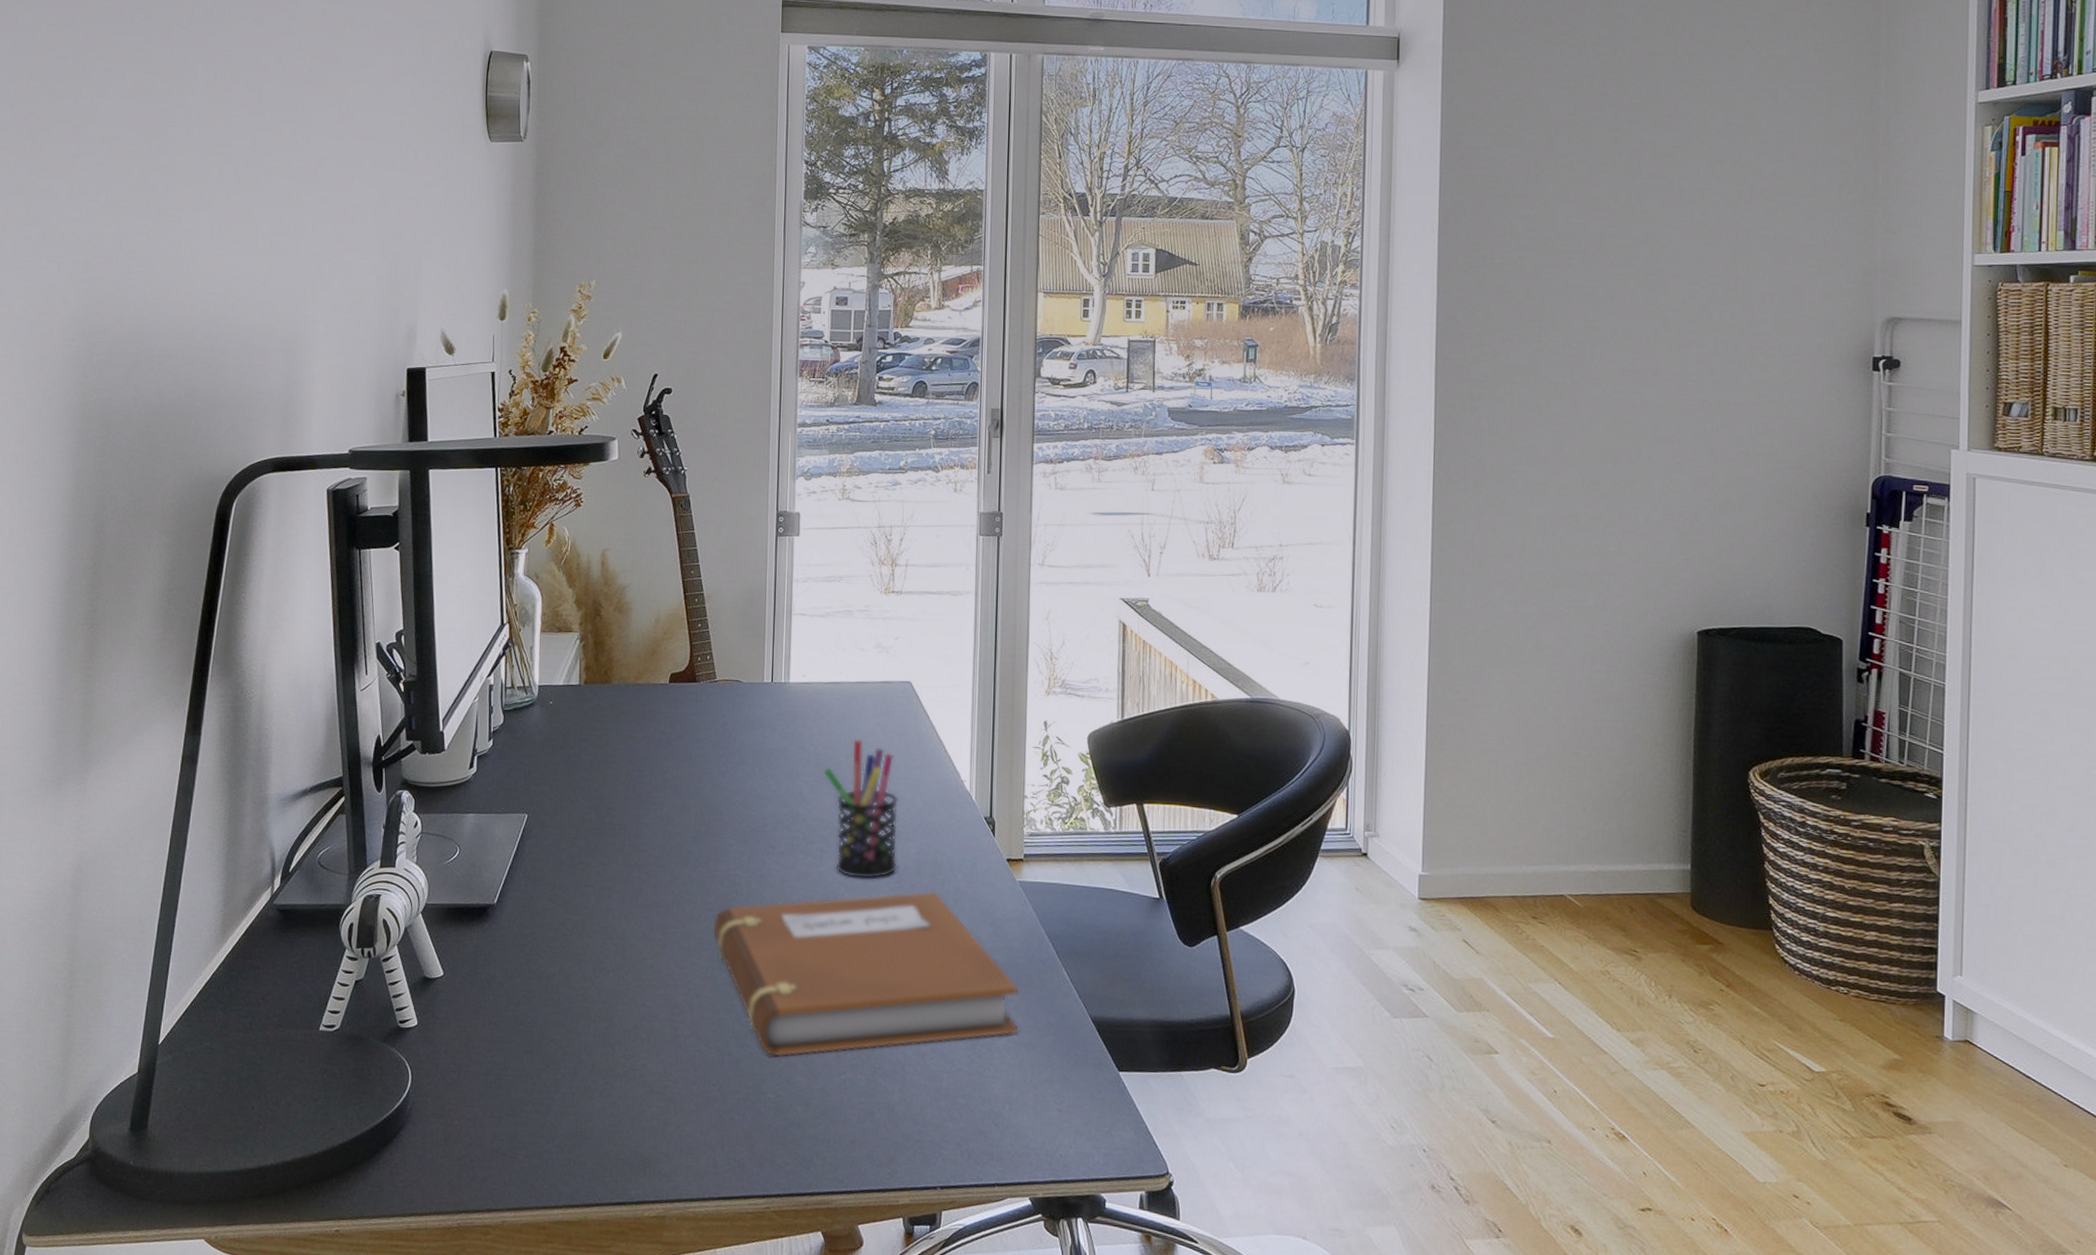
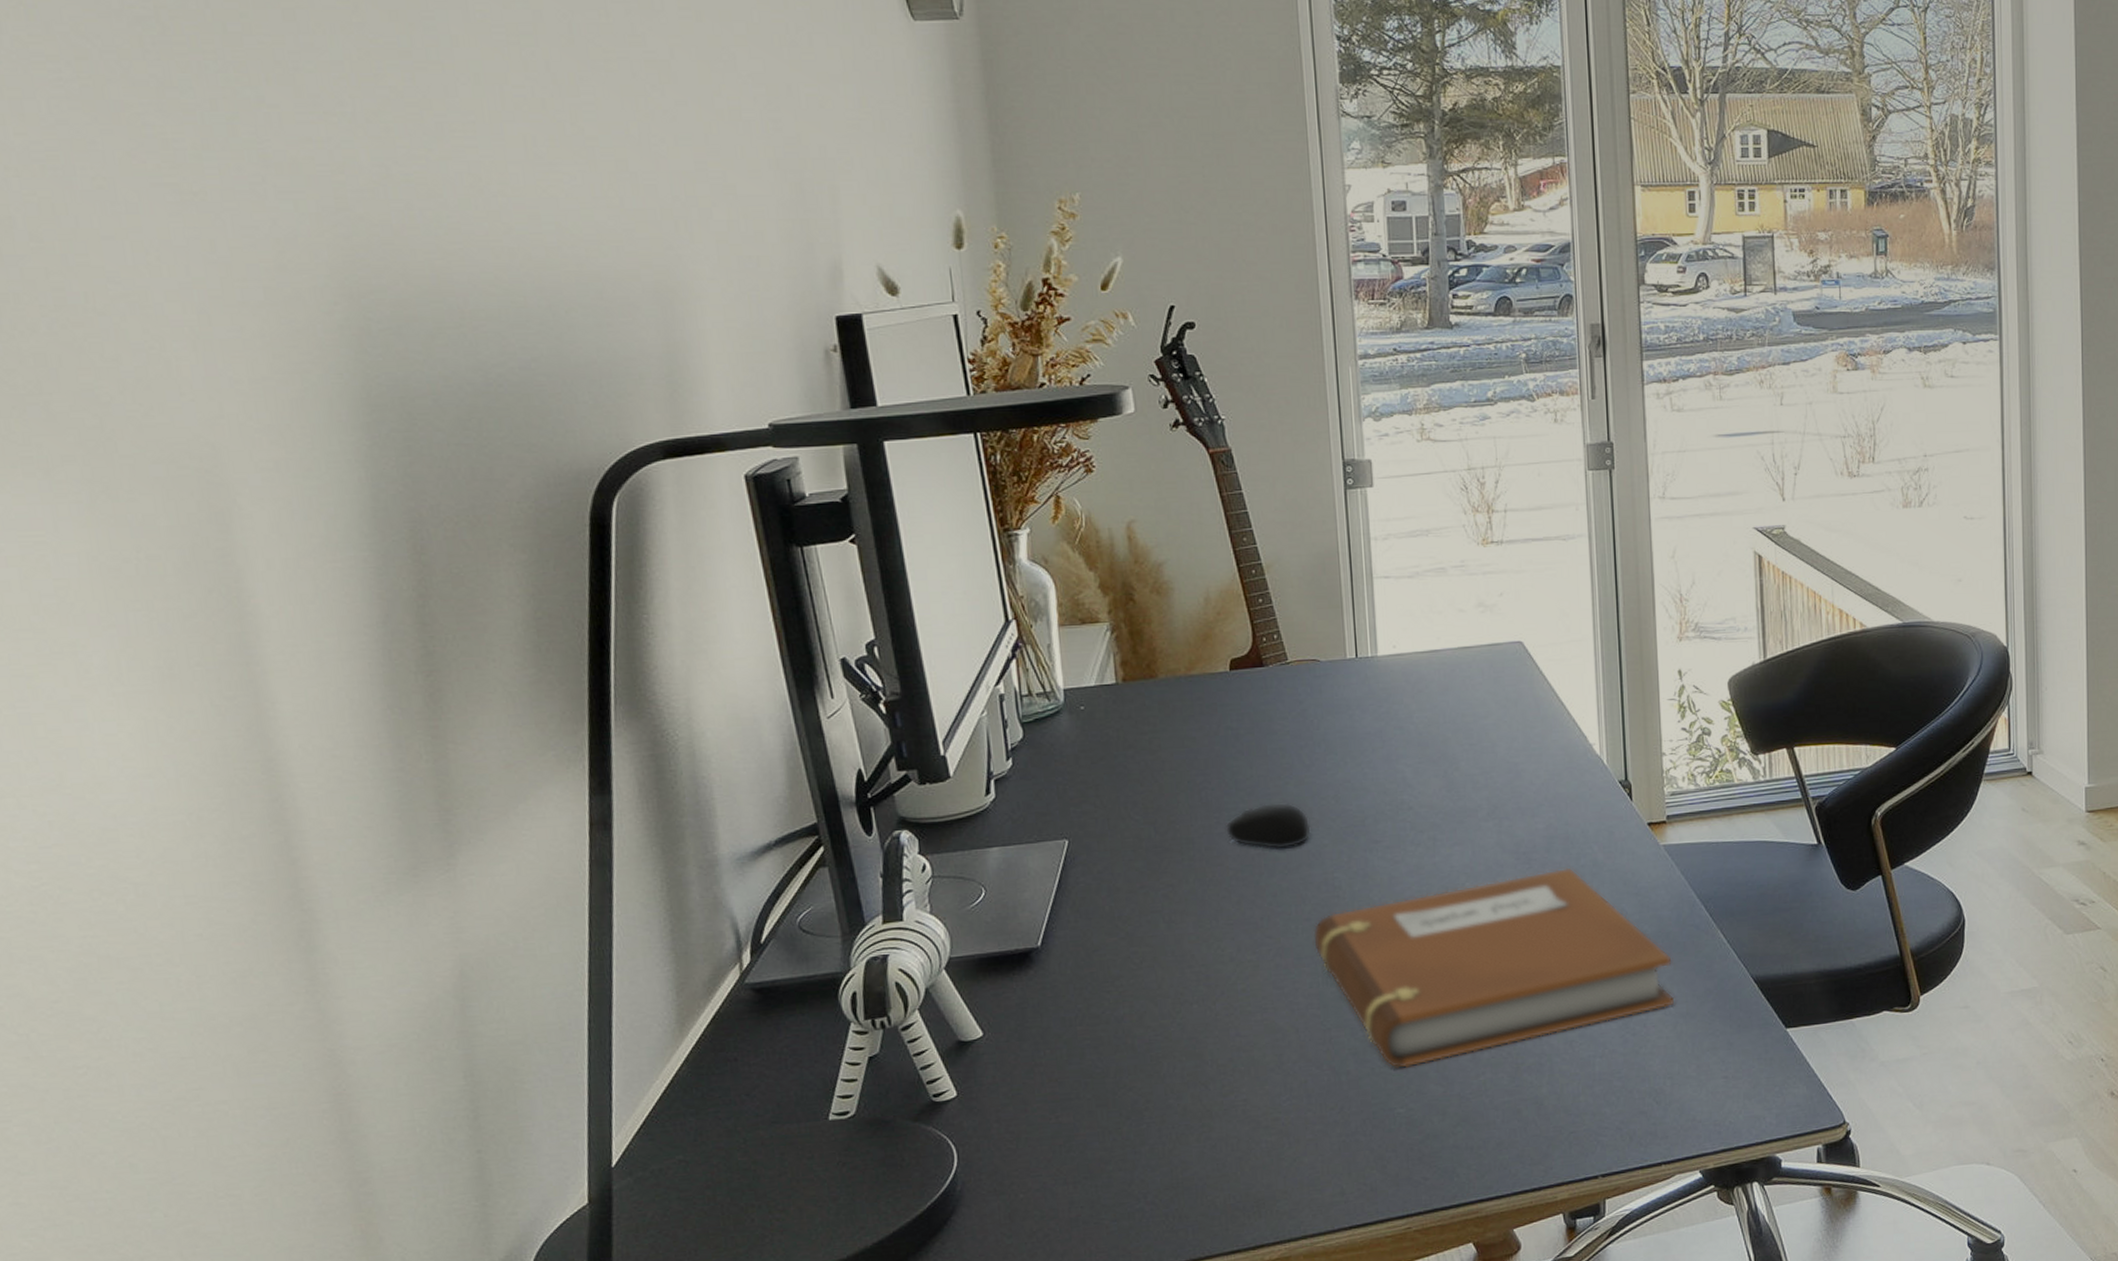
computer mouse: none [651,801,721,844] -> present [1225,802,1311,850]
pen holder: present [823,738,898,880] -> none [1428,711,1525,865]

